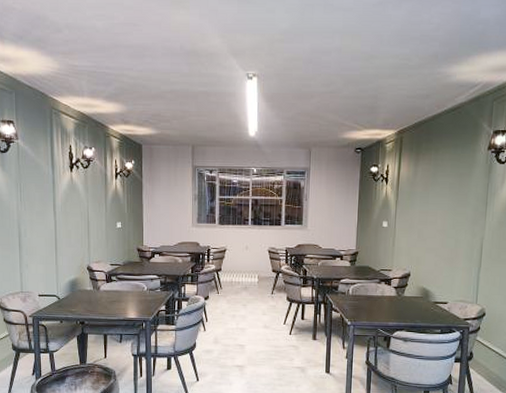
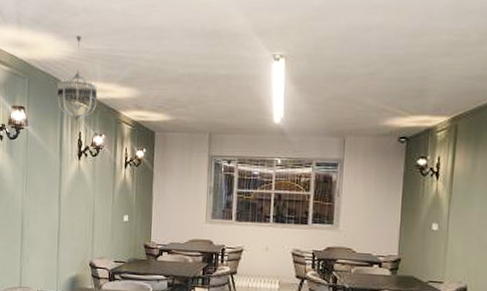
chandelier: none [45,52,85,135] -> present [57,35,98,122]

